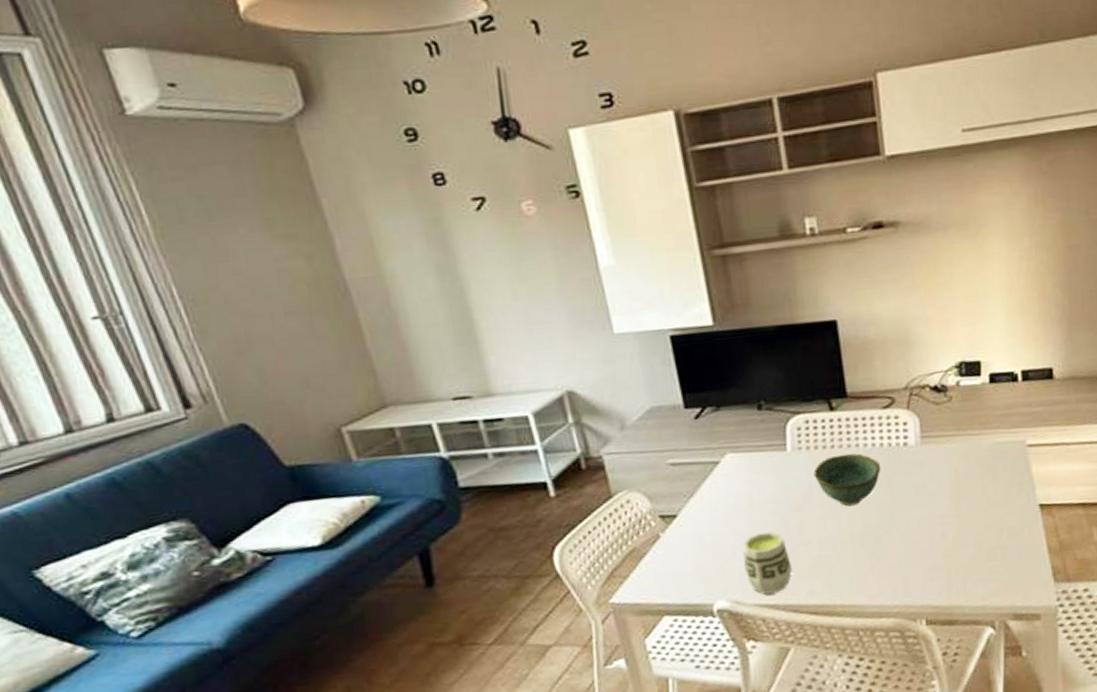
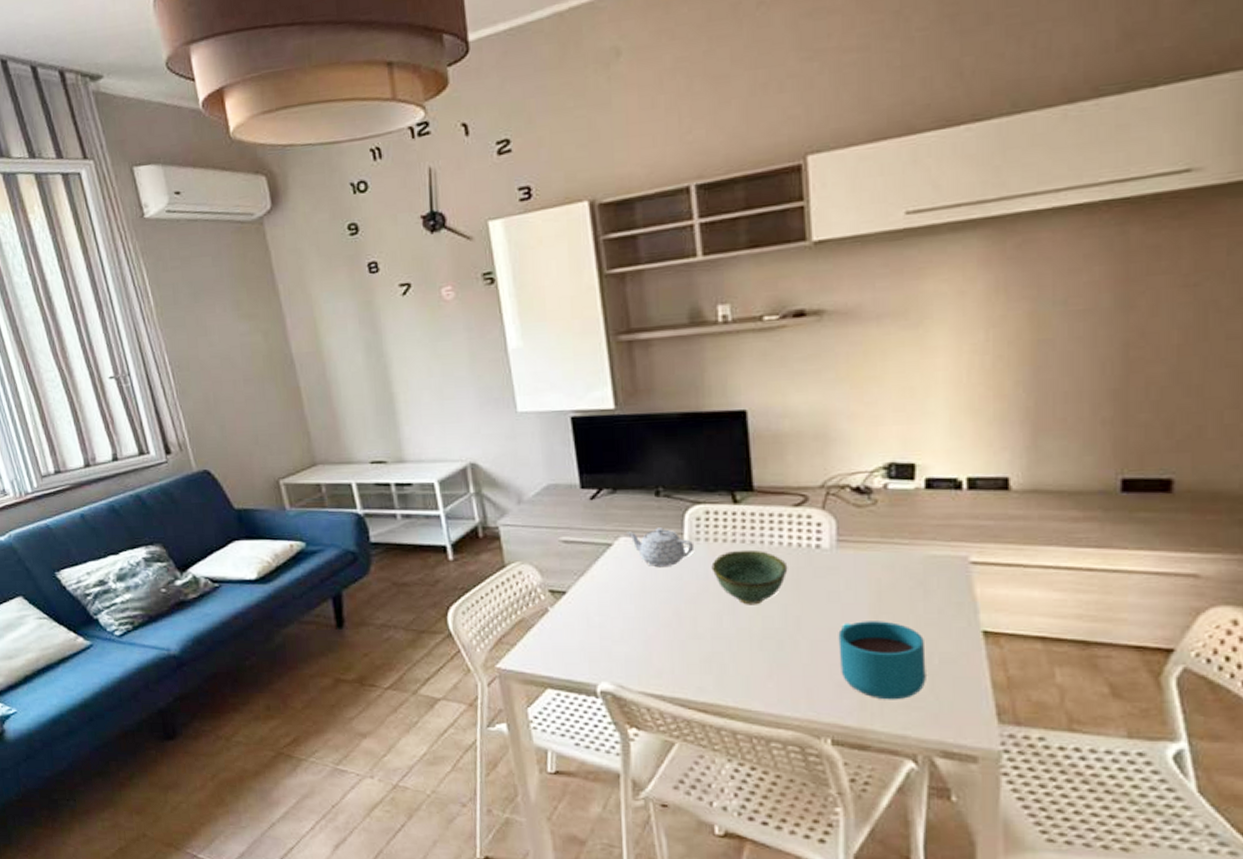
teapot: none [732,440,797,480] -> present [626,527,695,566]
cup: present [742,532,792,595] -> none [631,619,682,683]
cup: none [926,505,998,577] -> present [838,621,926,700]

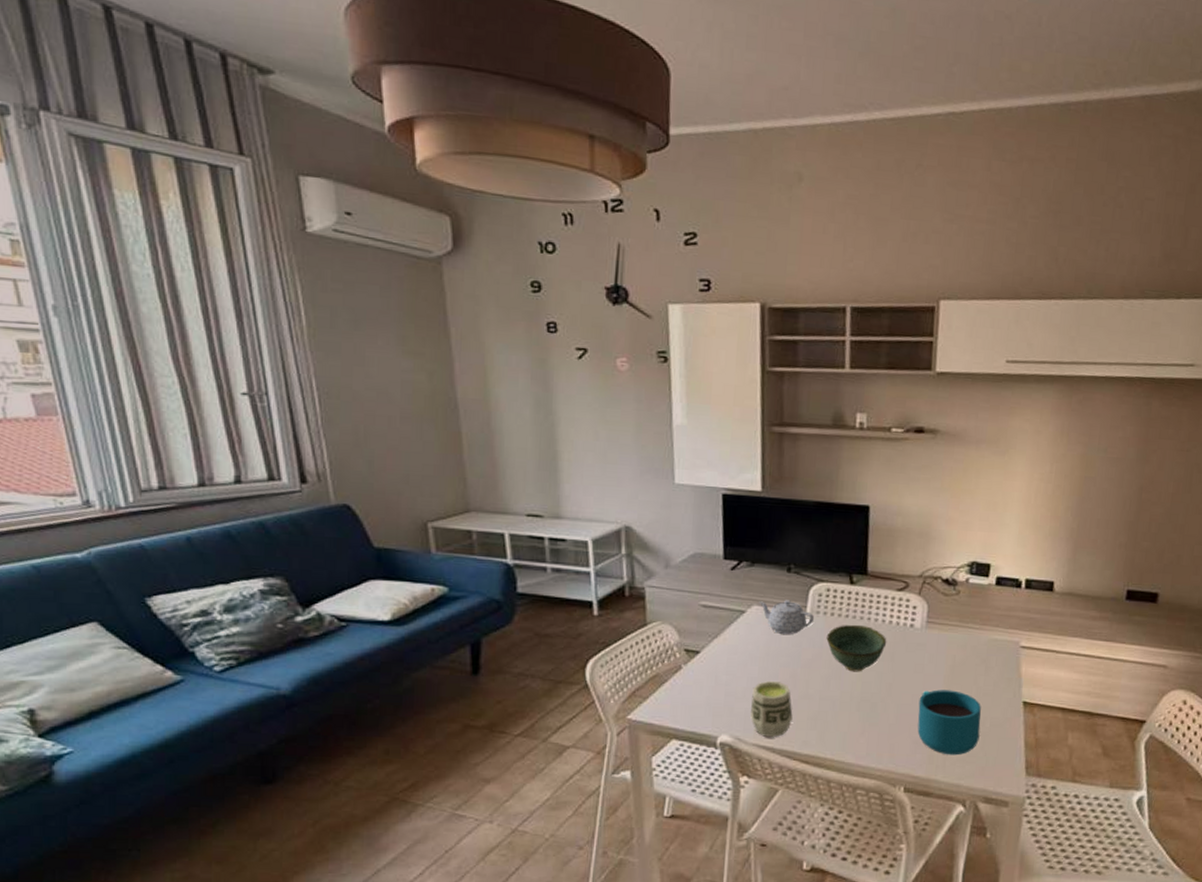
cup: none [631,619,682,683] -> present [750,680,793,737]

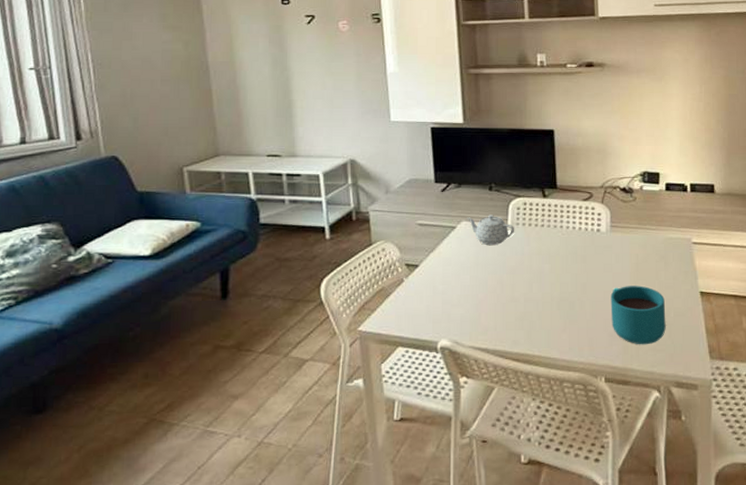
cup: present [750,680,793,737] -> none [466,287,502,339]
bowl: present [826,624,887,672] -> none [526,232,578,275]

